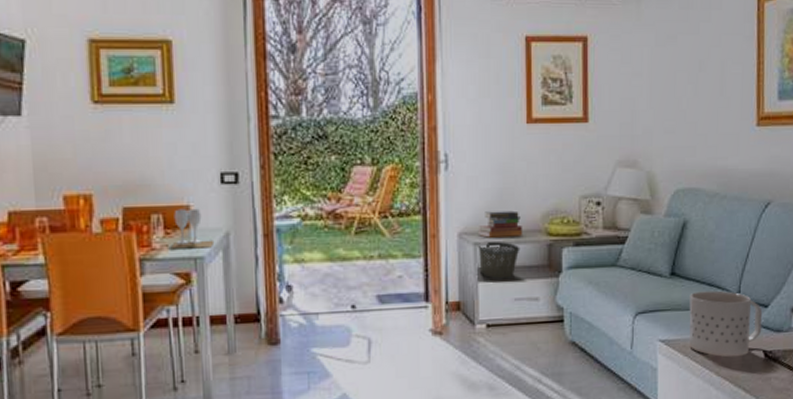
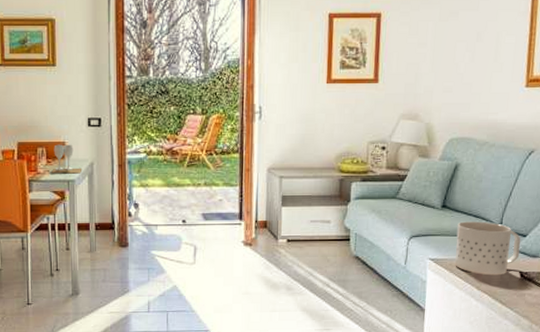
books: present [477,210,523,238] -> none [283,152,320,173]
basket: present [477,241,520,279] -> none [282,175,317,205]

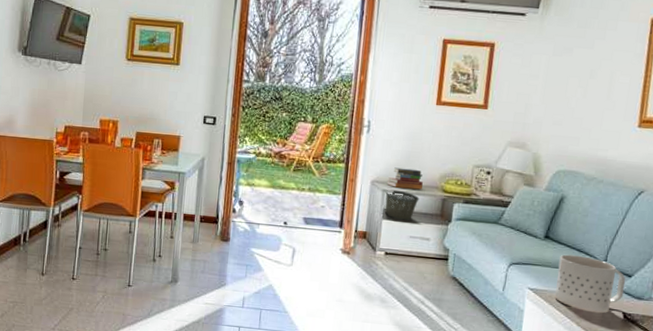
wineglass: present [50,144,83,174] -> none [164,137,194,167]
basket: none [282,175,317,205] -> present [385,189,420,220]
books: none [283,152,320,173] -> present [386,167,423,190]

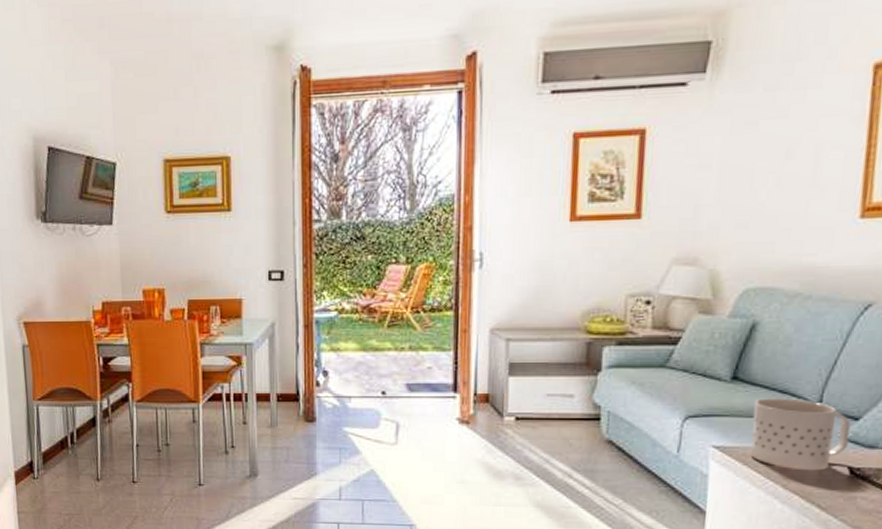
basket: present [385,189,420,220] -> none [510,337,556,374]
books: present [386,167,423,190] -> none [510,308,560,334]

